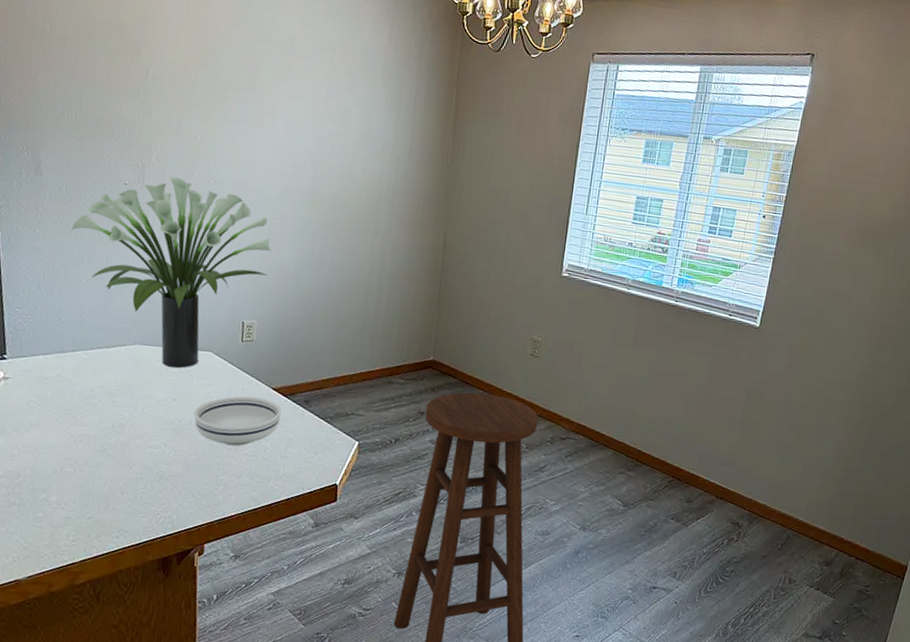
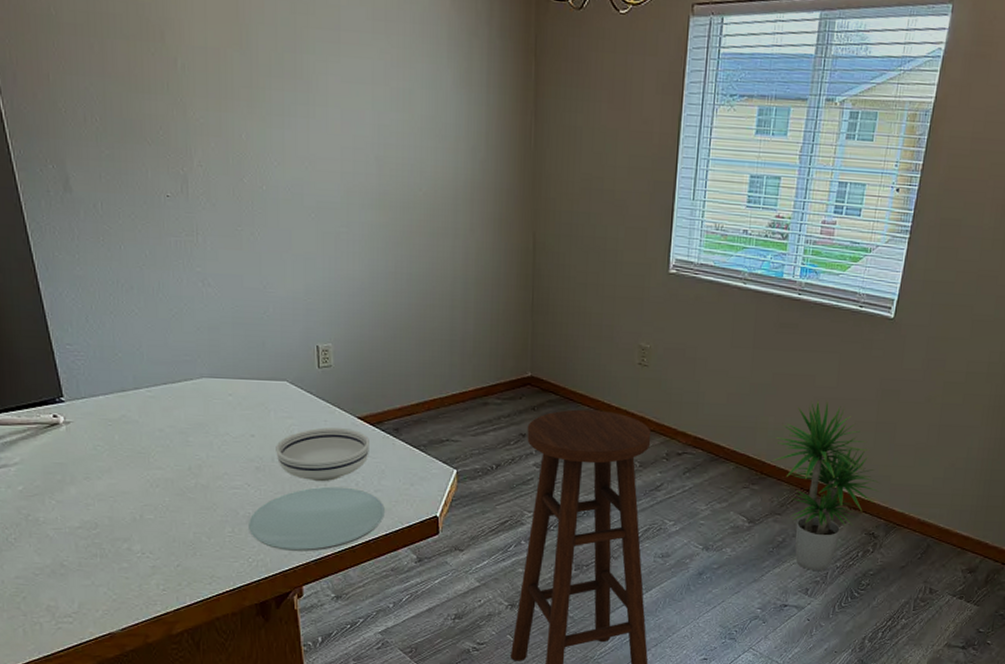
flower arrangement: present [71,177,271,368] -> none [114,185,340,400]
plate: none [160,450,289,511] -> present [249,486,385,551]
potted plant: none [647,397,744,556] -> present [772,400,879,571]

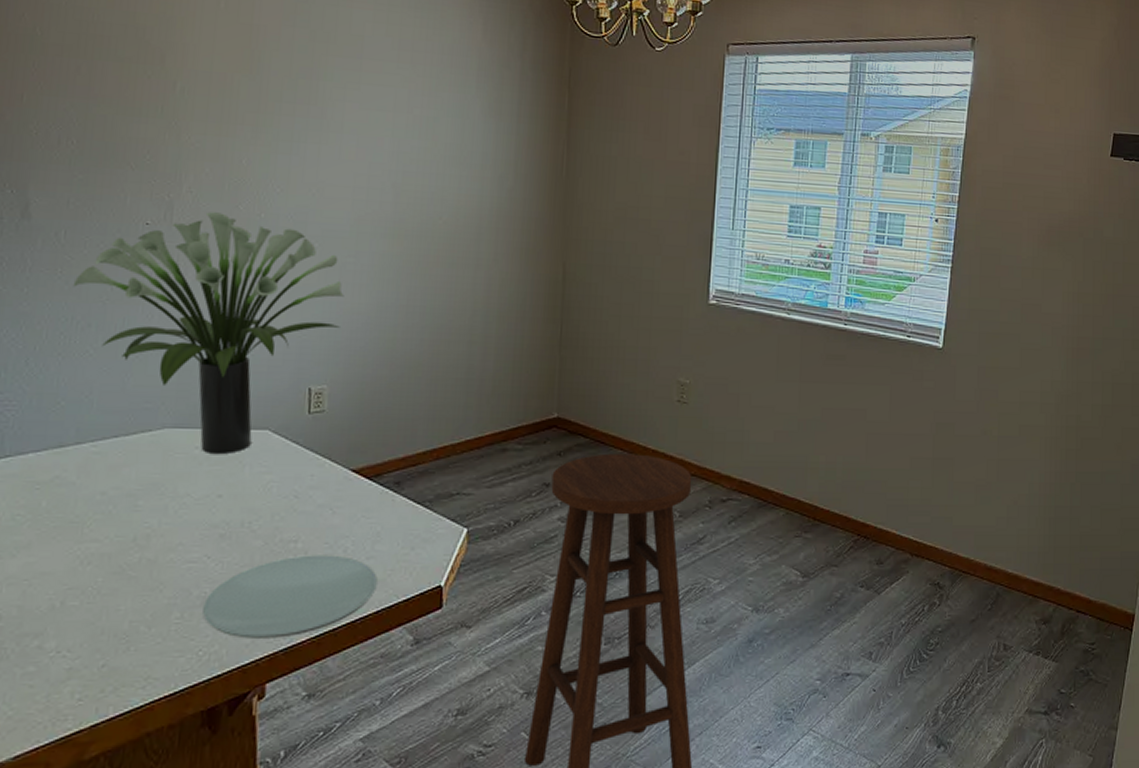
flower arrangement: none [114,185,340,400] -> present [72,212,344,454]
bowl: present [276,427,369,482] -> none [247,483,364,550]
potted plant: present [772,400,879,571] -> none [825,436,941,630]

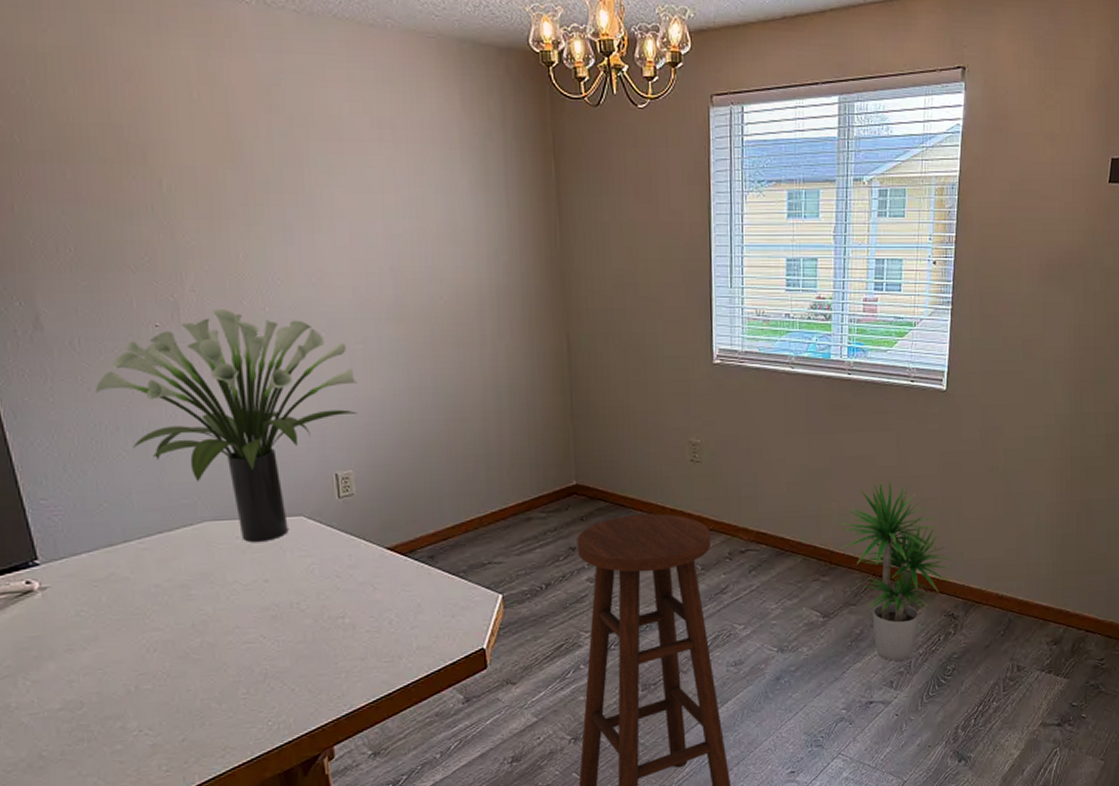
plate: present [203,555,378,639] -> none [266,627,424,708]
potted plant: none [825,436,941,630] -> present [840,480,953,661]

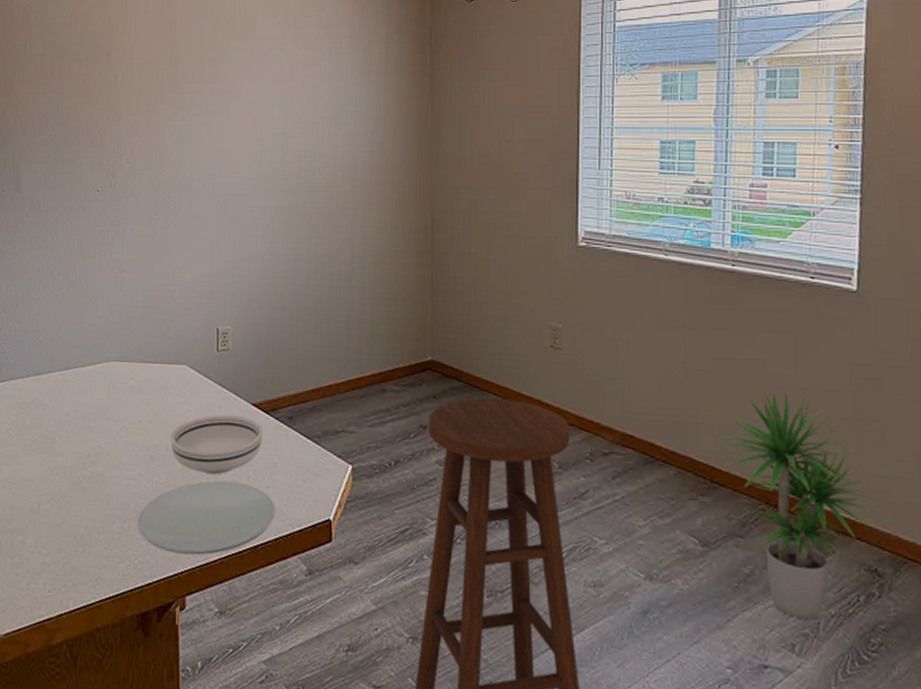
flower arrangement: present [95,309,357,542] -> none [48,178,244,385]
plate: none [266,627,424,708] -> present [137,480,275,555]
bowl: none [294,561,402,625] -> present [170,414,263,475]

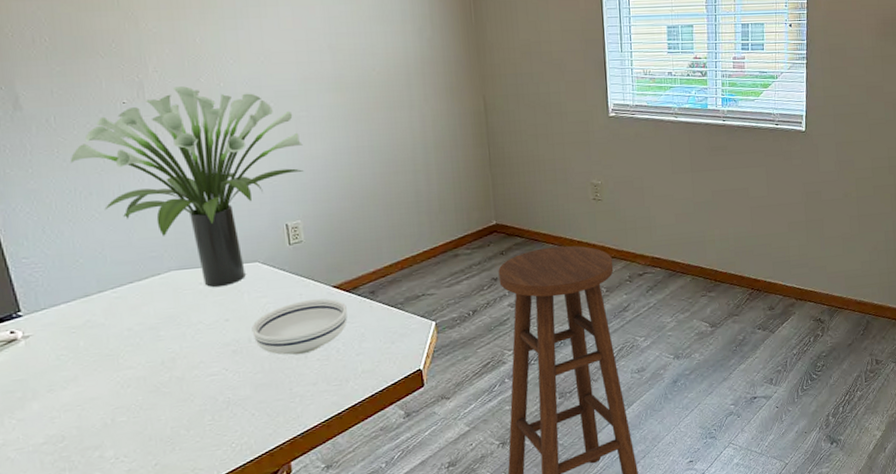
flower arrangement: none [48,178,244,385] -> present [70,86,304,287]
plate: present [137,480,275,555] -> none [229,355,369,430]
potted plant: present [723,390,875,619] -> none [723,208,819,362]

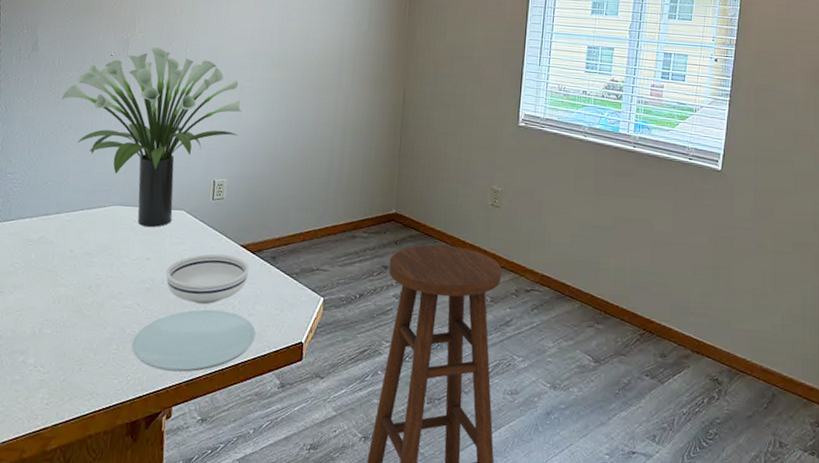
plate: none [229,355,369,430] -> present [132,309,256,372]

